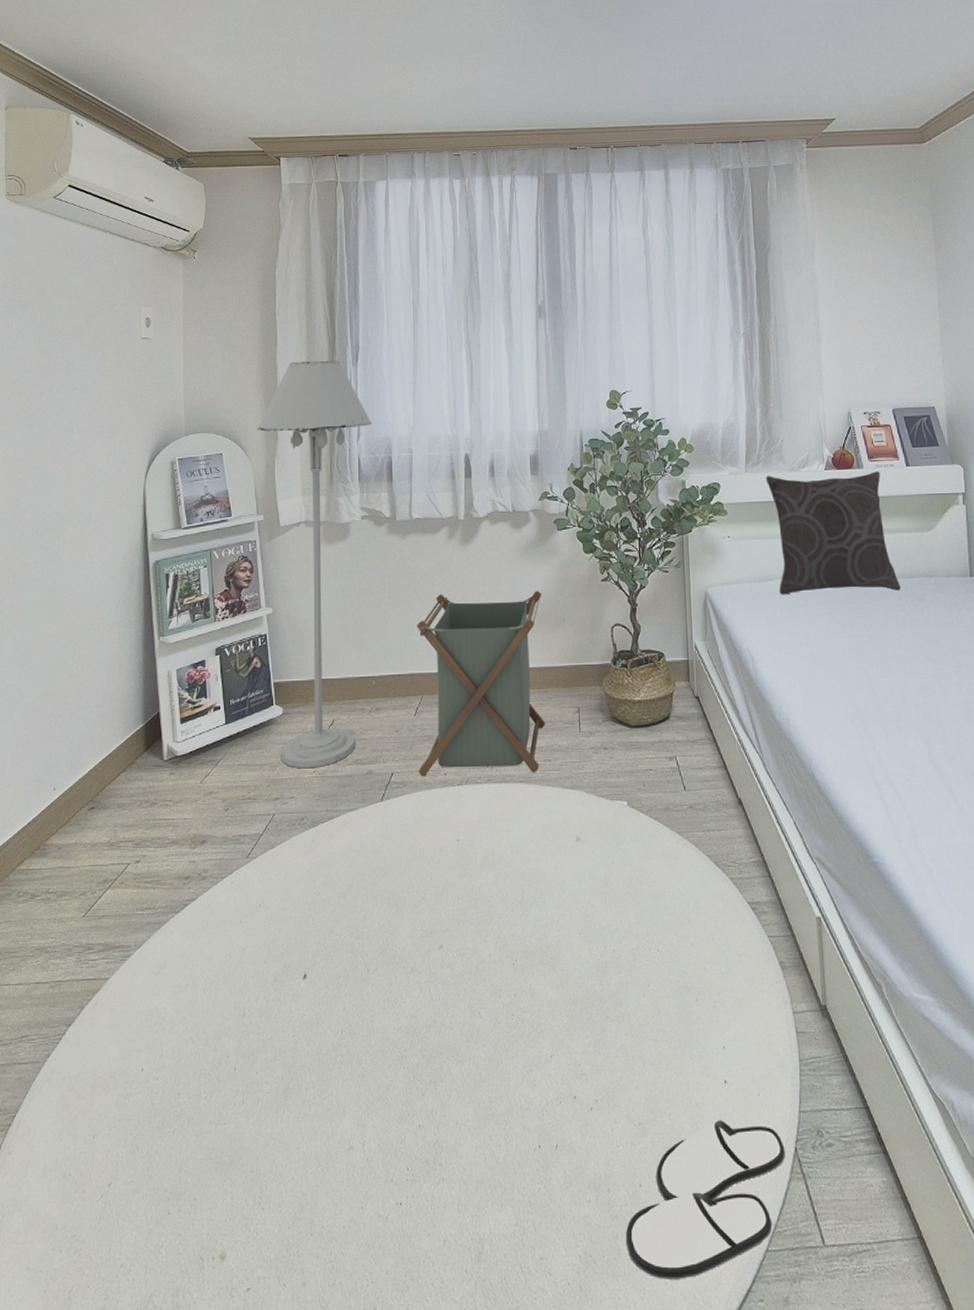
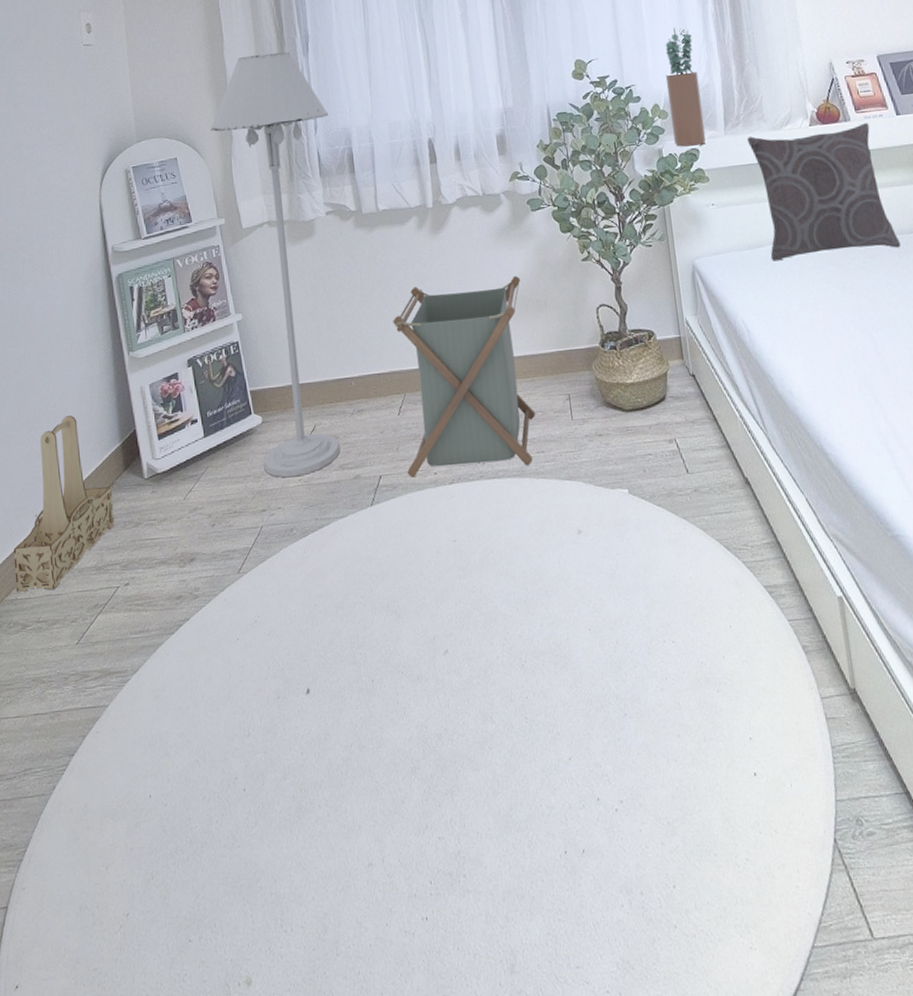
decorative basket: none [29,694,131,862] -> present [14,416,115,592]
slippers: present [625,1120,785,1279] -> none [662,814,825,982]
vase: none [694,368,728,481] -> present [665,28,706,148]

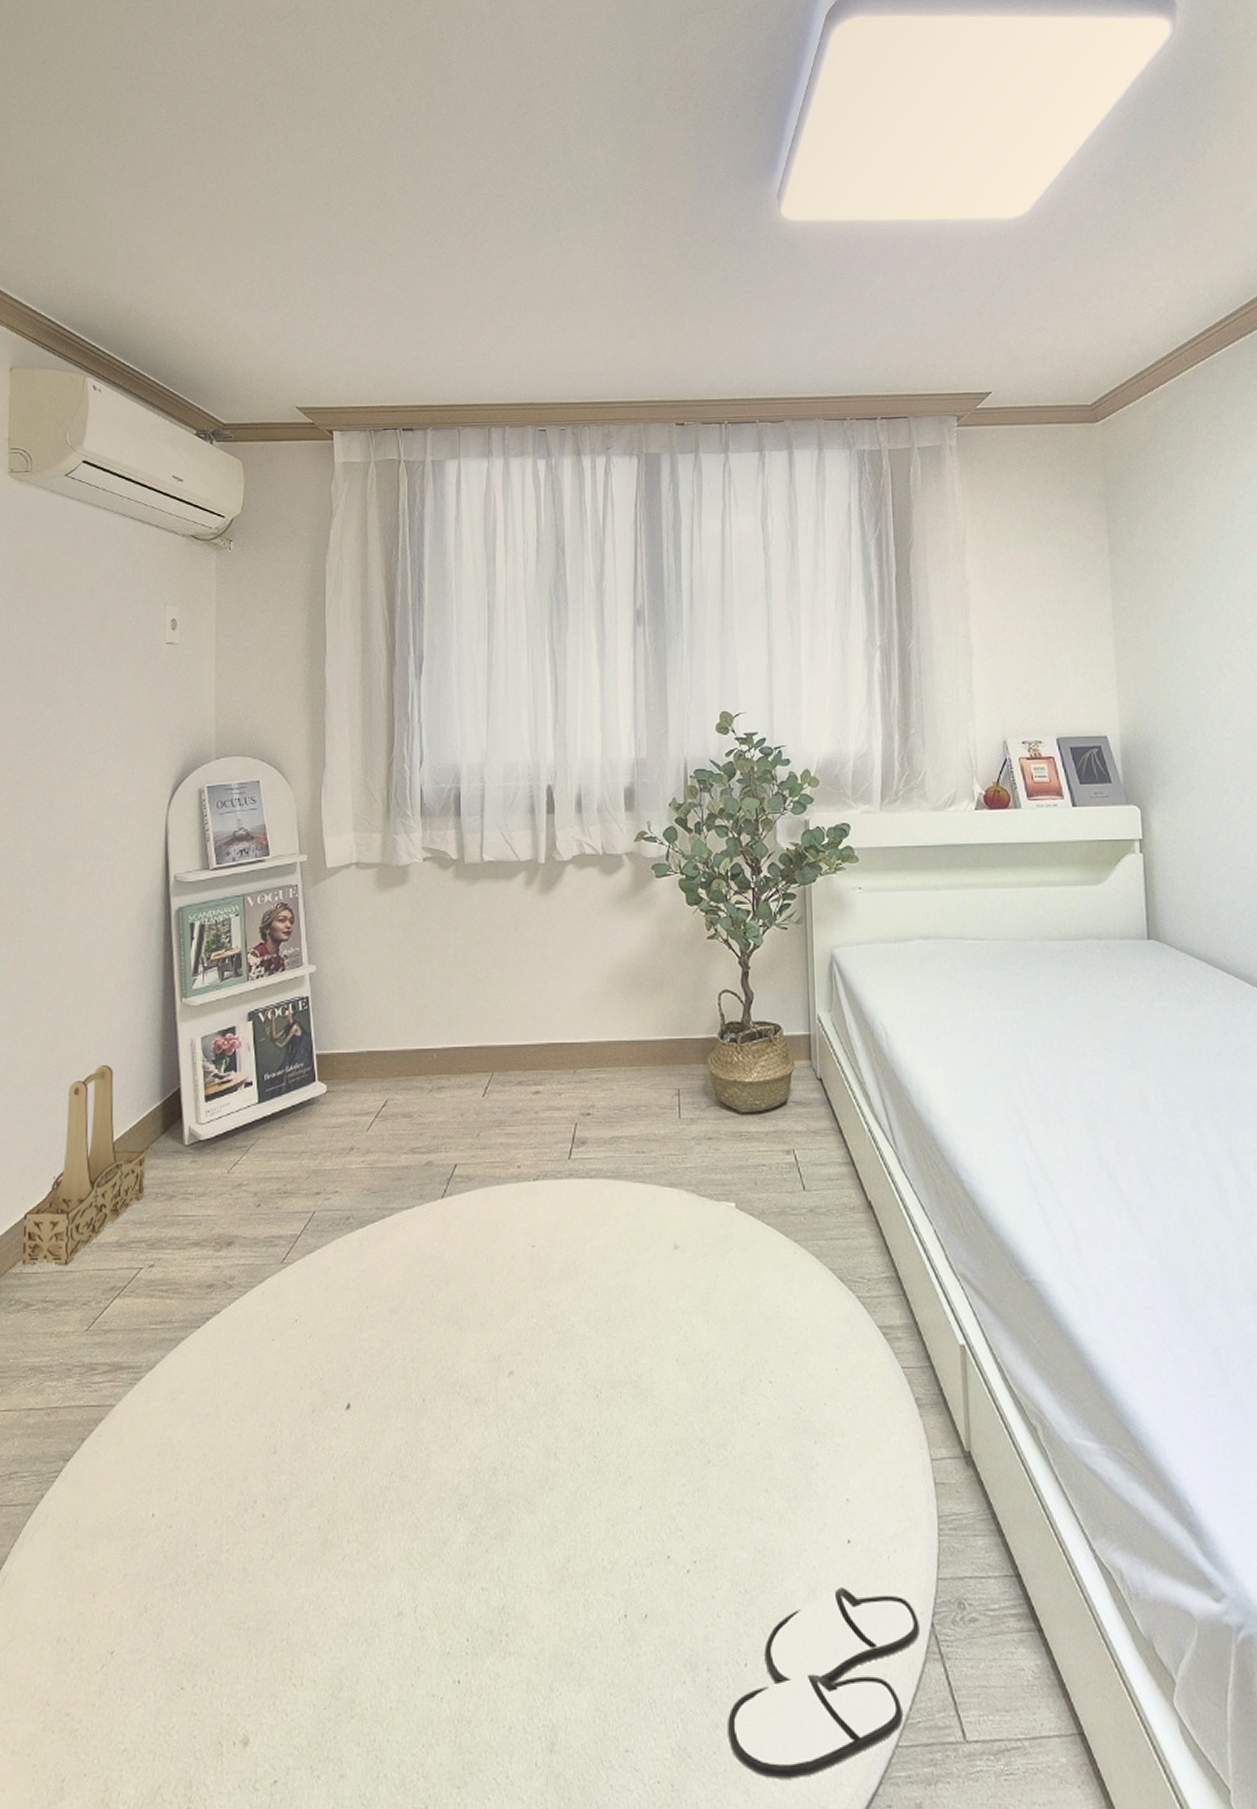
floor lamp: present [210,52,341,478] -> none [301,672,438,1158]
laundry basket: present [393,275,535,478] -> none [486,948,638,1169]
slippers: none [662,814,825,982] -> present [726,1588,920,1779]
vase: present [665,28,706,148] -> none [820,686,859,822]
pillow: present [746,123,901,261] -> none [904,812,1064,958]

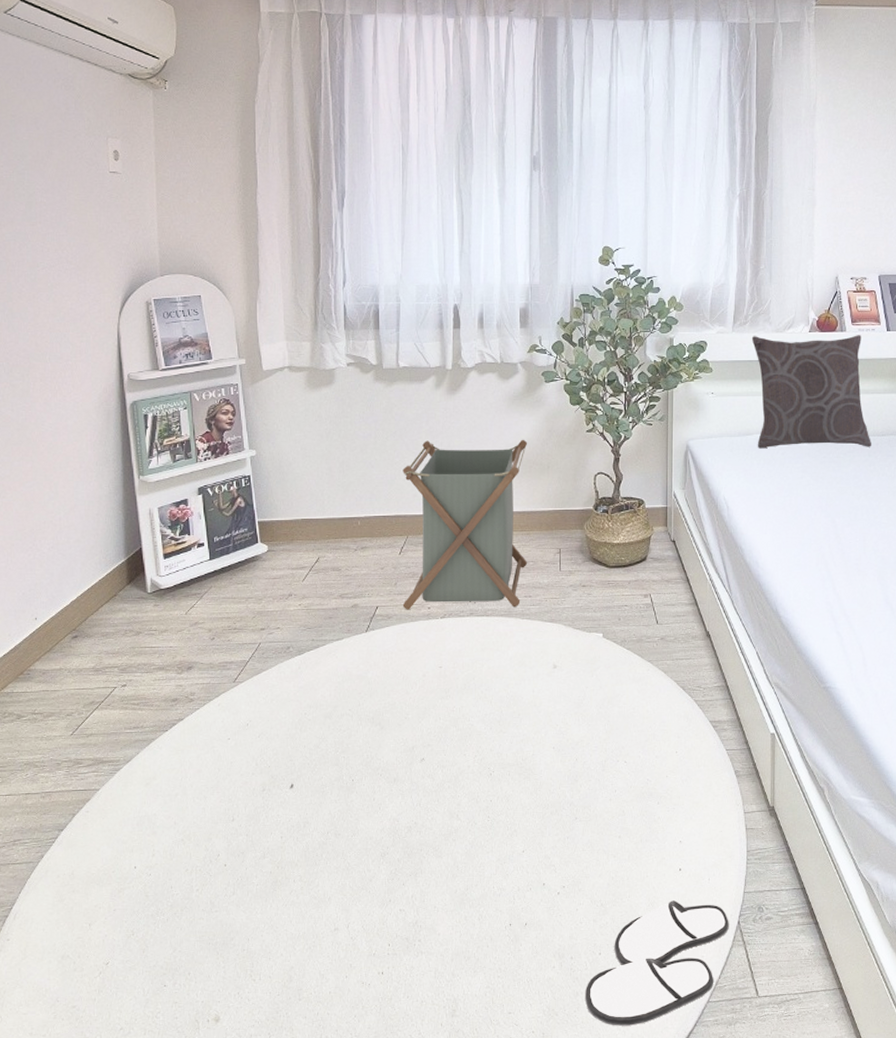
decorative basket: present [23,1065,146,1264] -> none [12,530,115,686]
laundry basket: none [486,948,638,1169] -> present [402,439,528,610]
pillow: none [904,812,1064,958] -> present [751,335,871,449]

